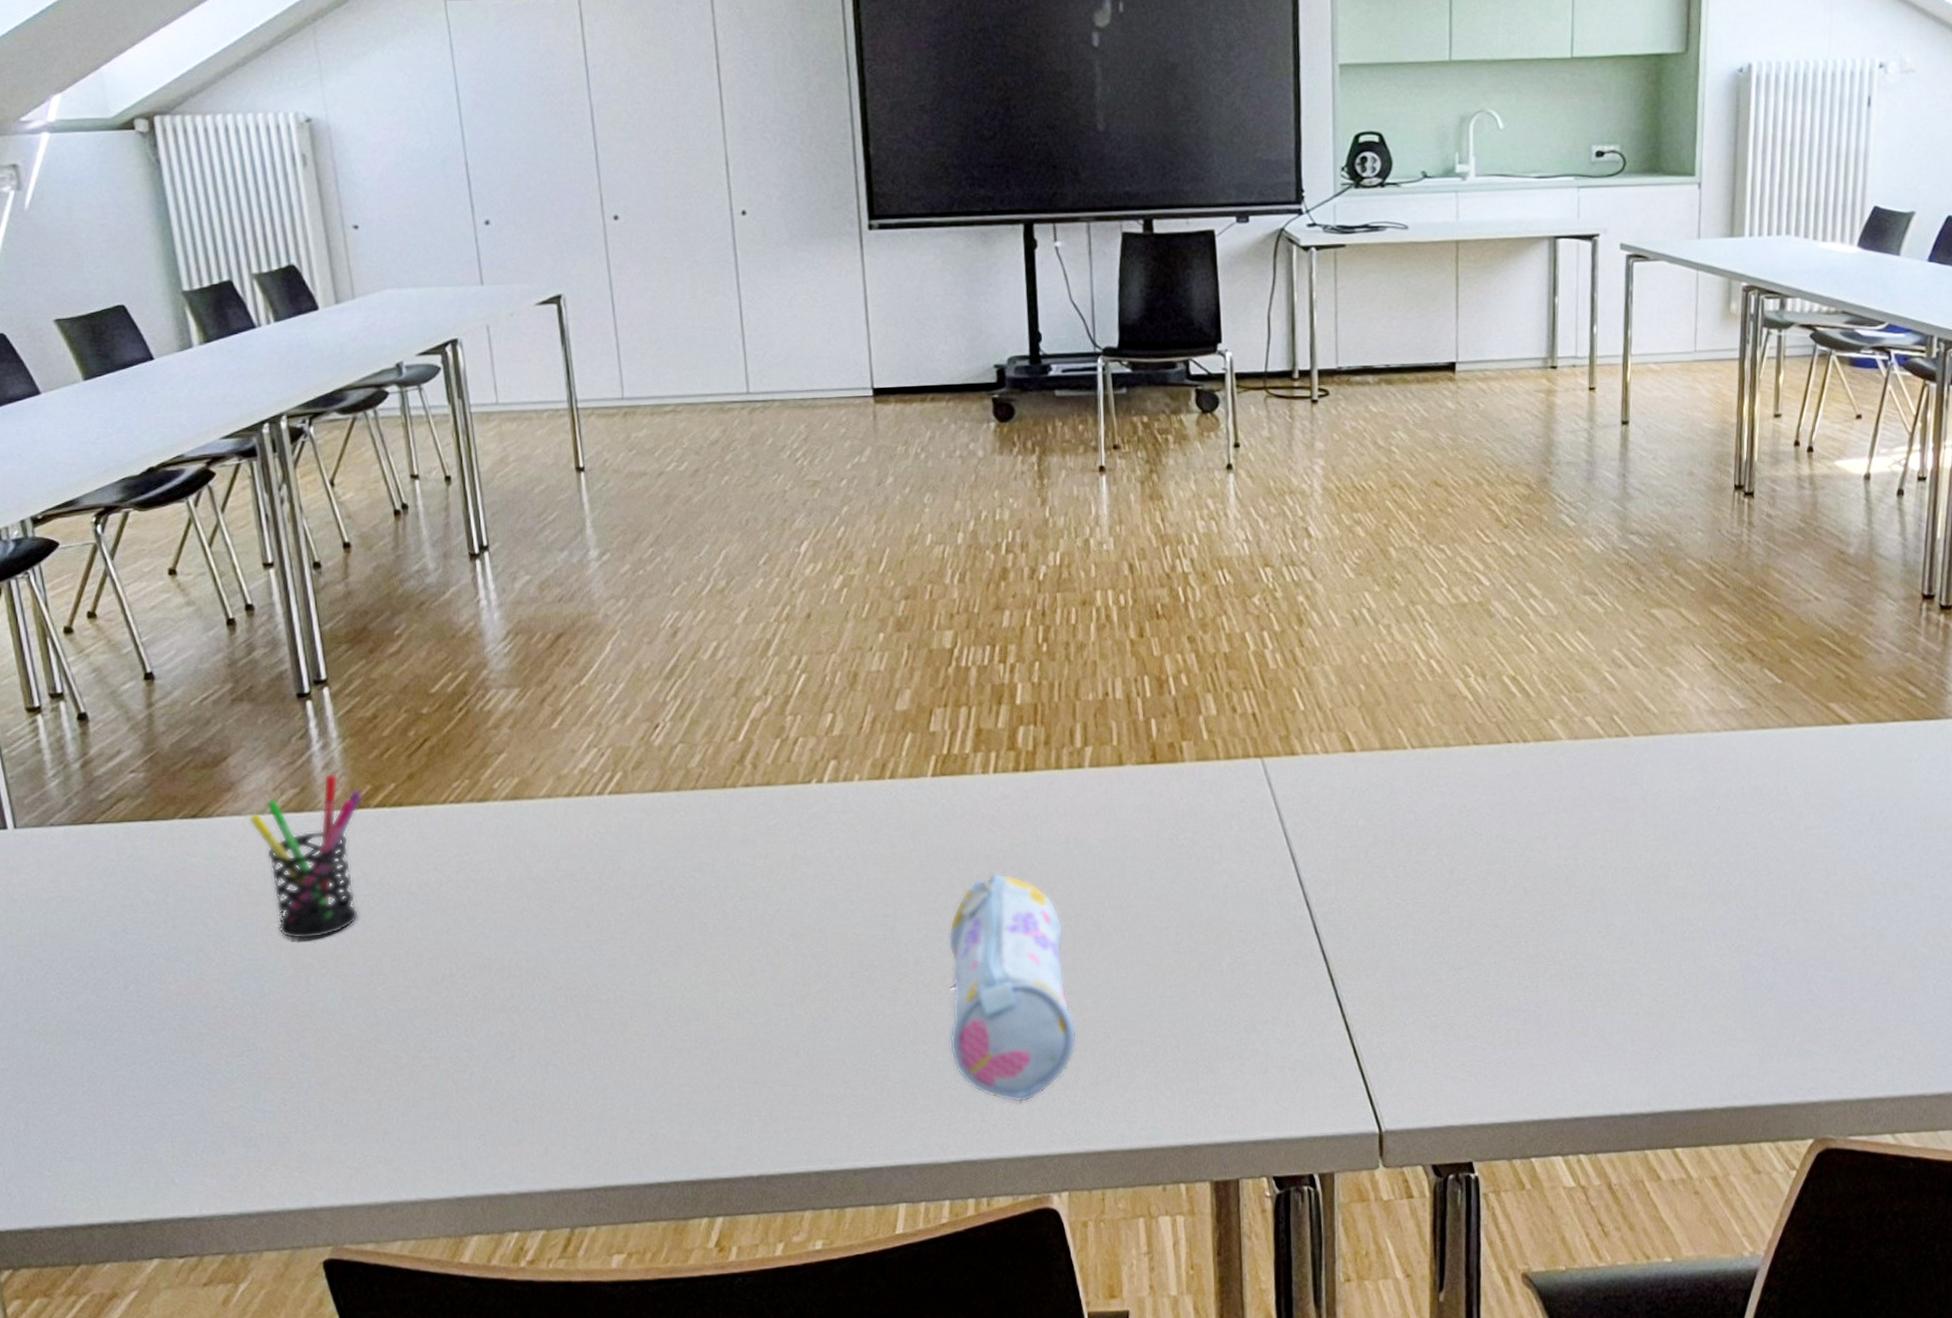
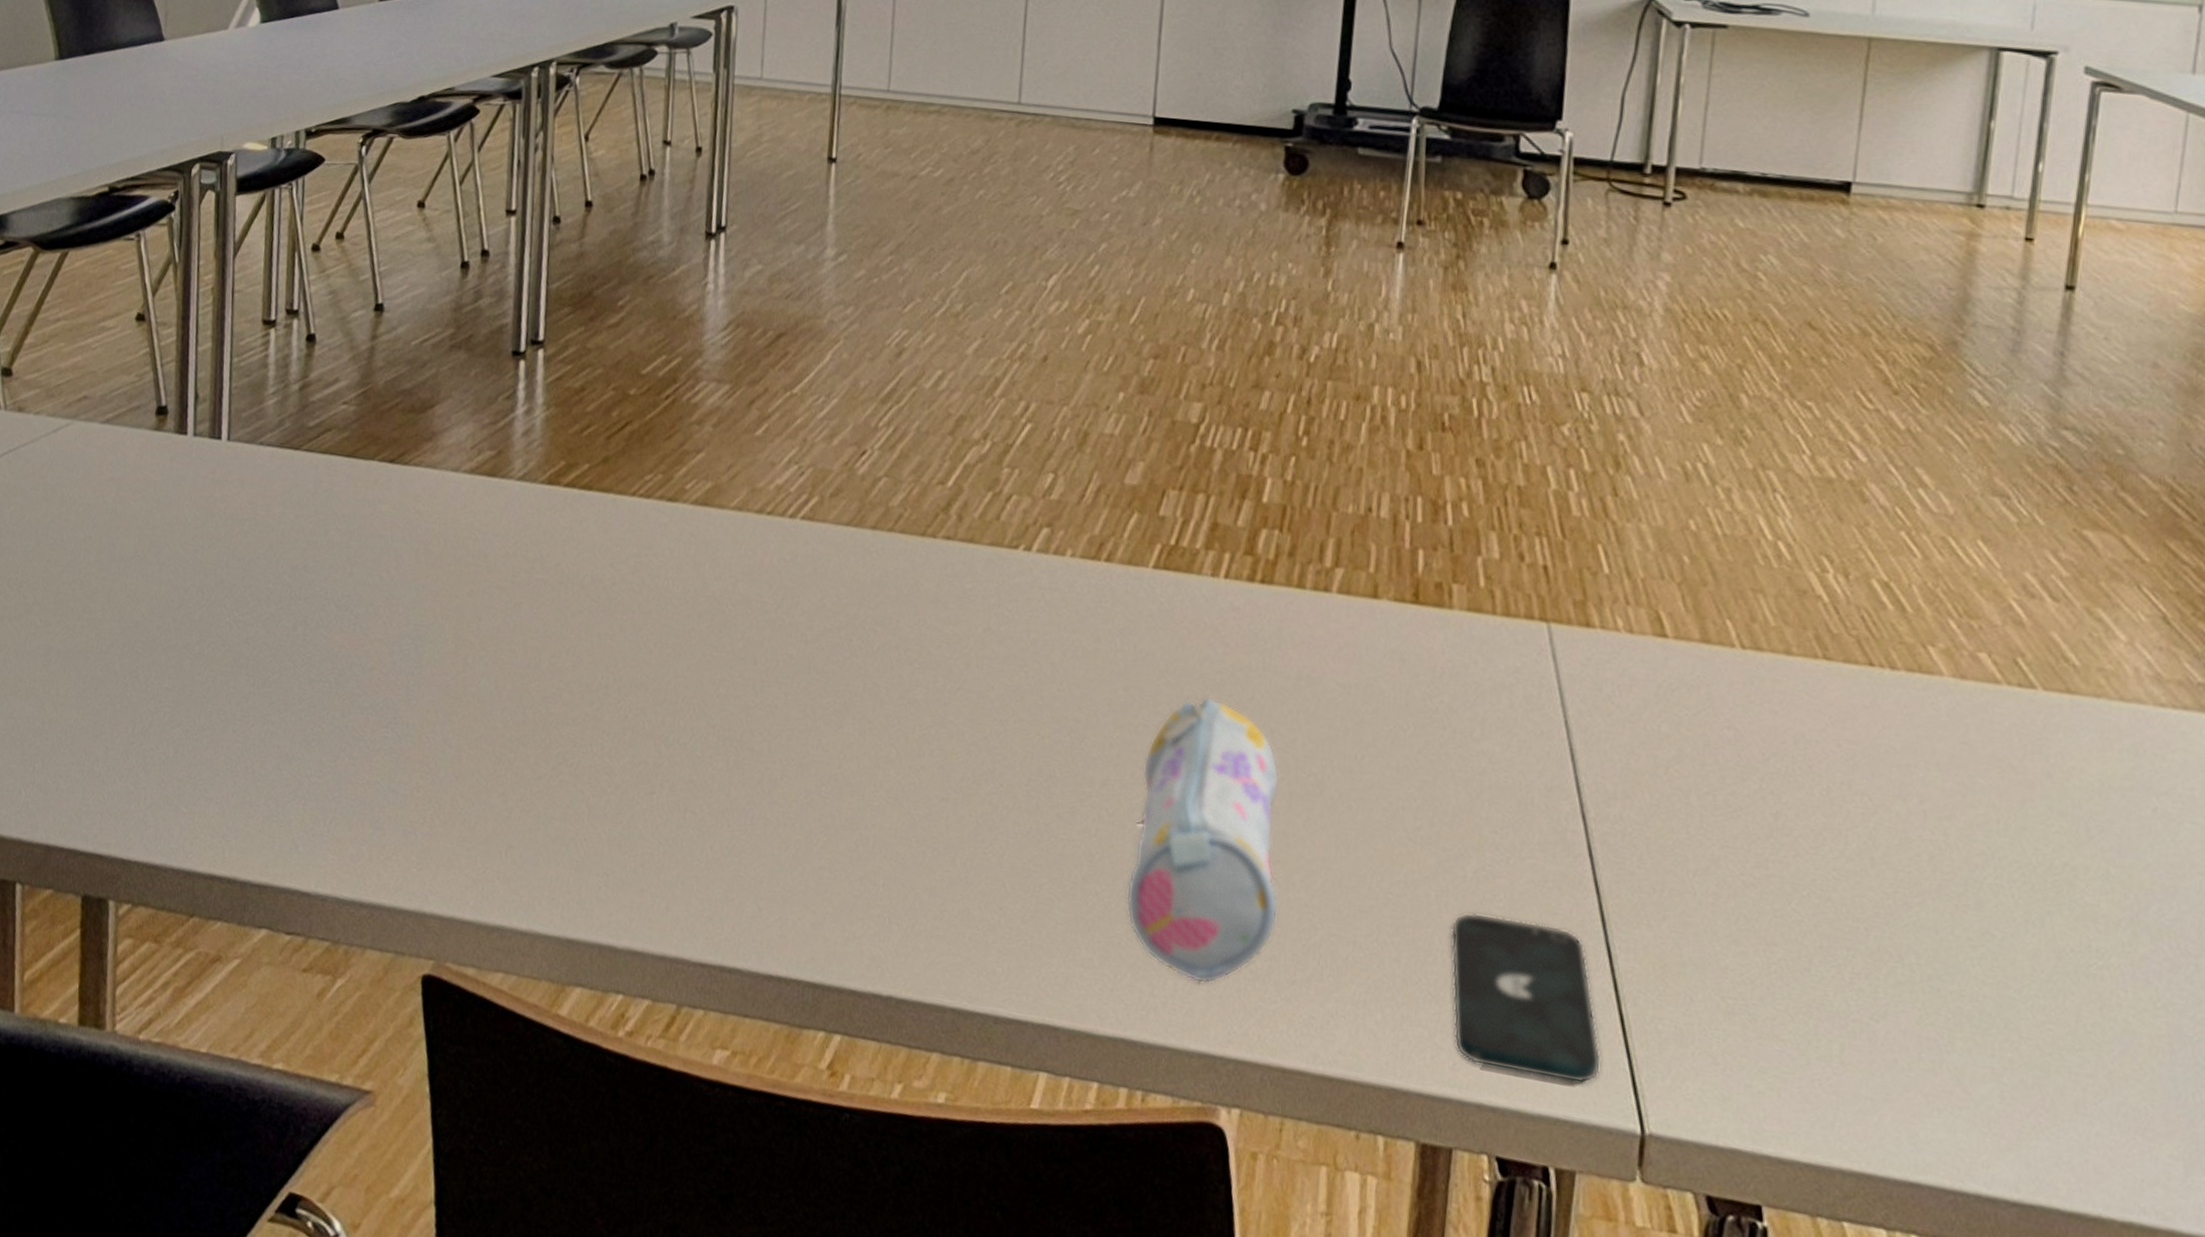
pen holder: present [248,773,363,940] -> none [442,441,556,617]
smartphone: none [1217,993,1344,1112] -> present [1451,912,1602,1084]

